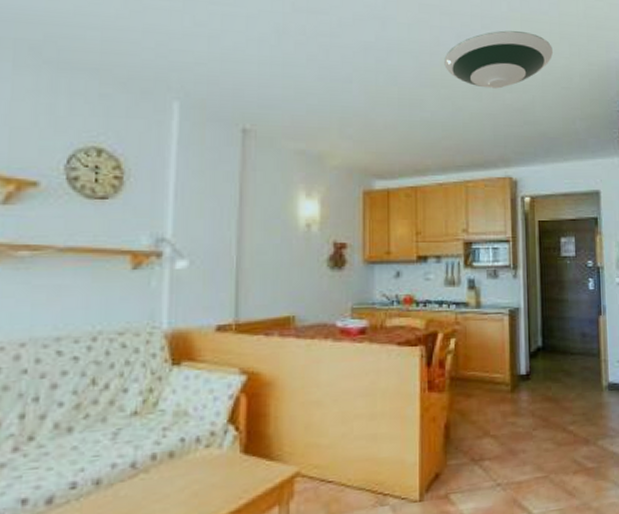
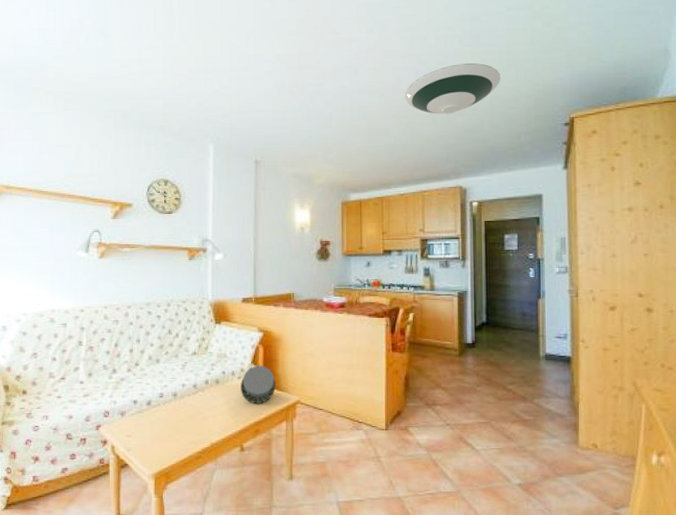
drum: none [209,424,264,484] -> present [240,365,276,404]

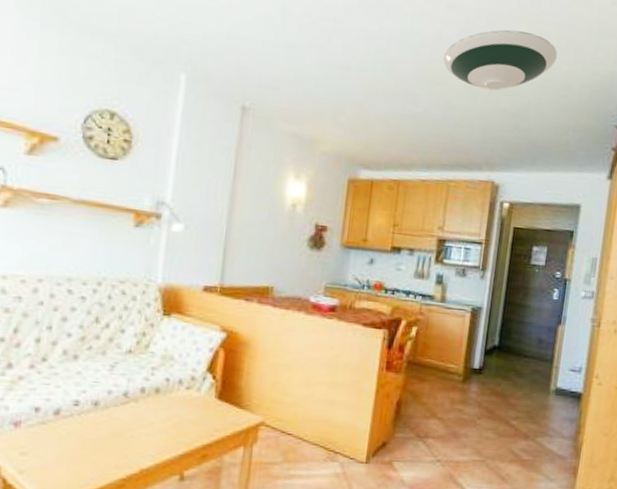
drum: present [240,365,276,404] -> none [188,373,236,423]

